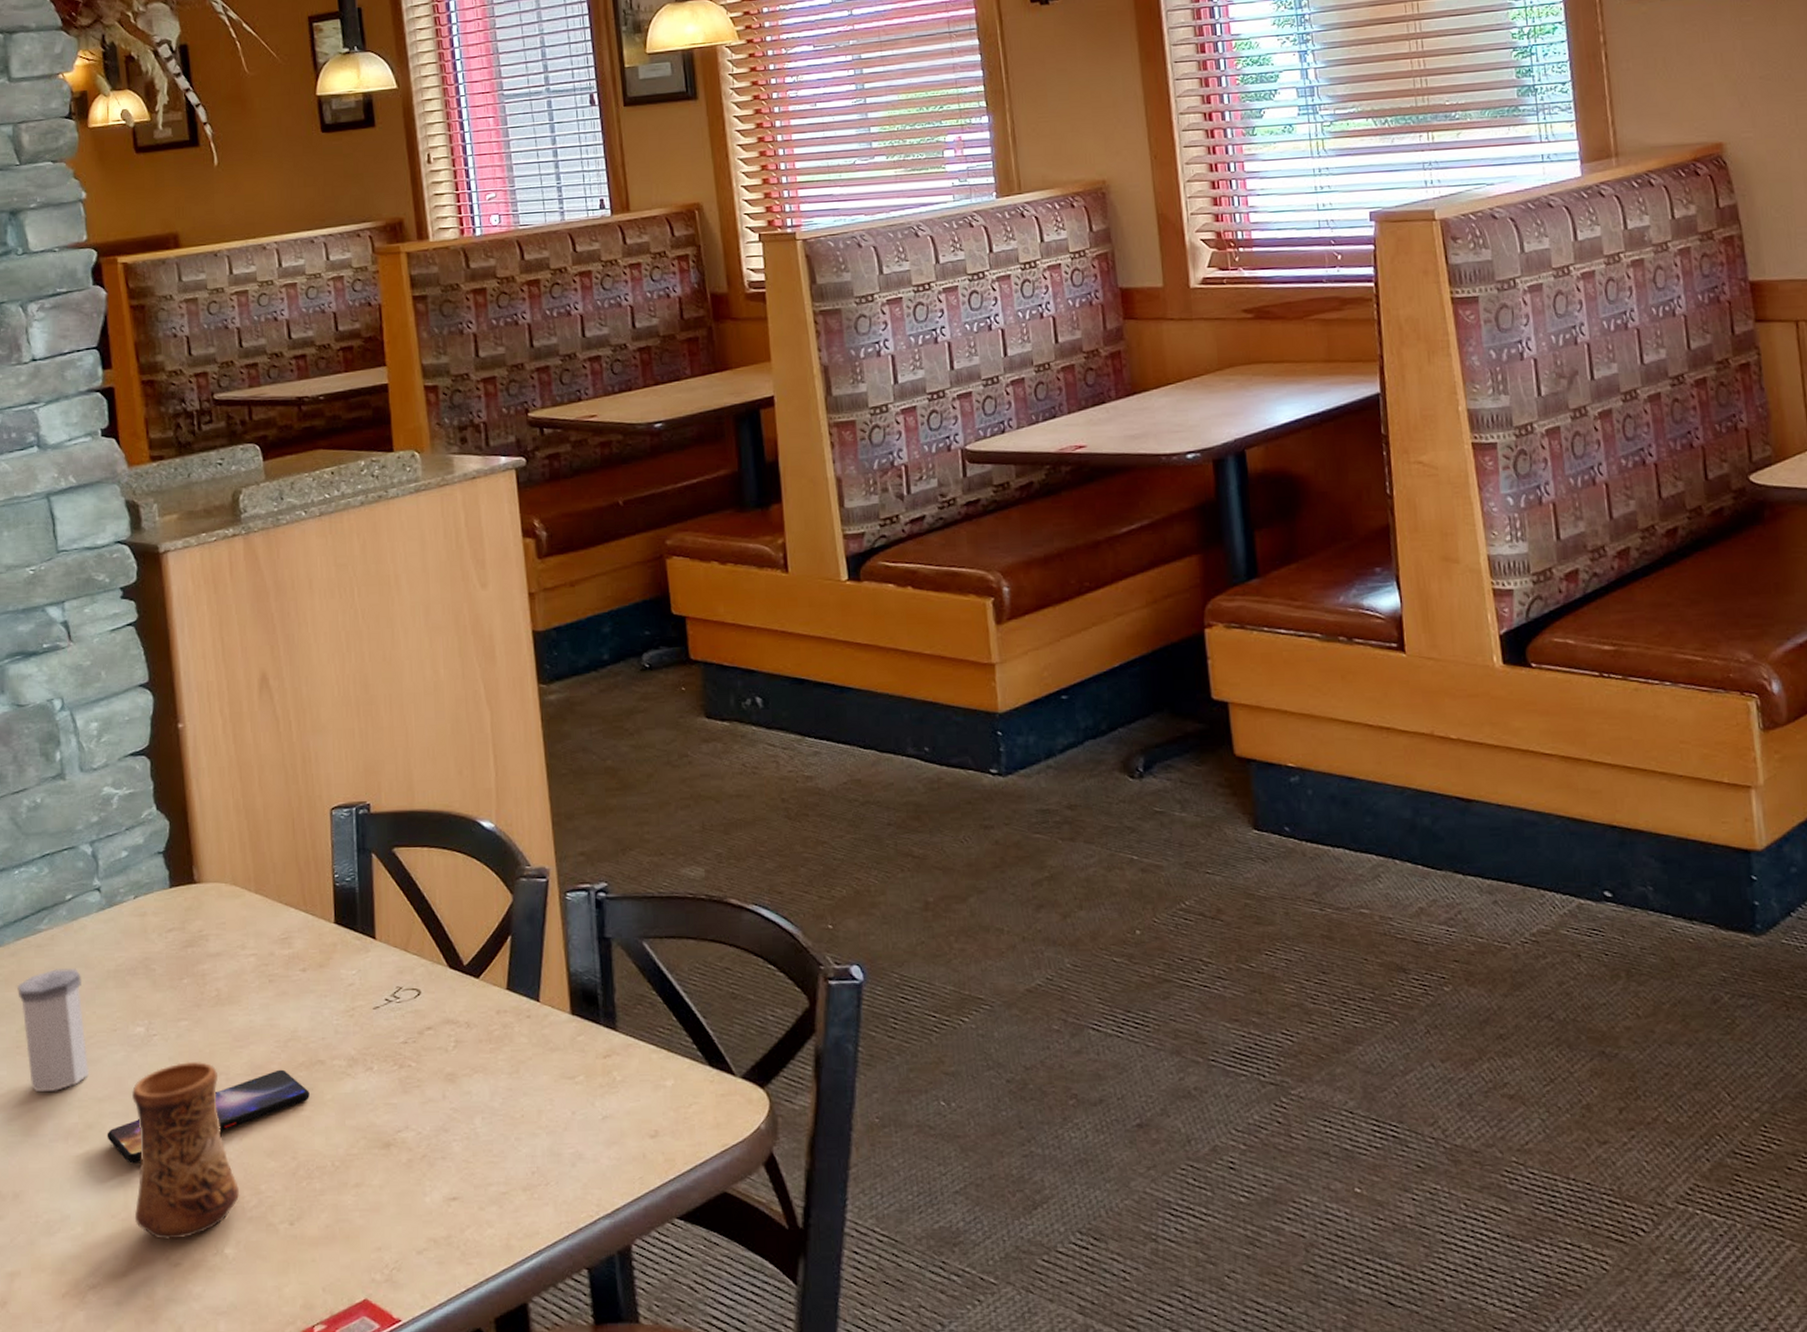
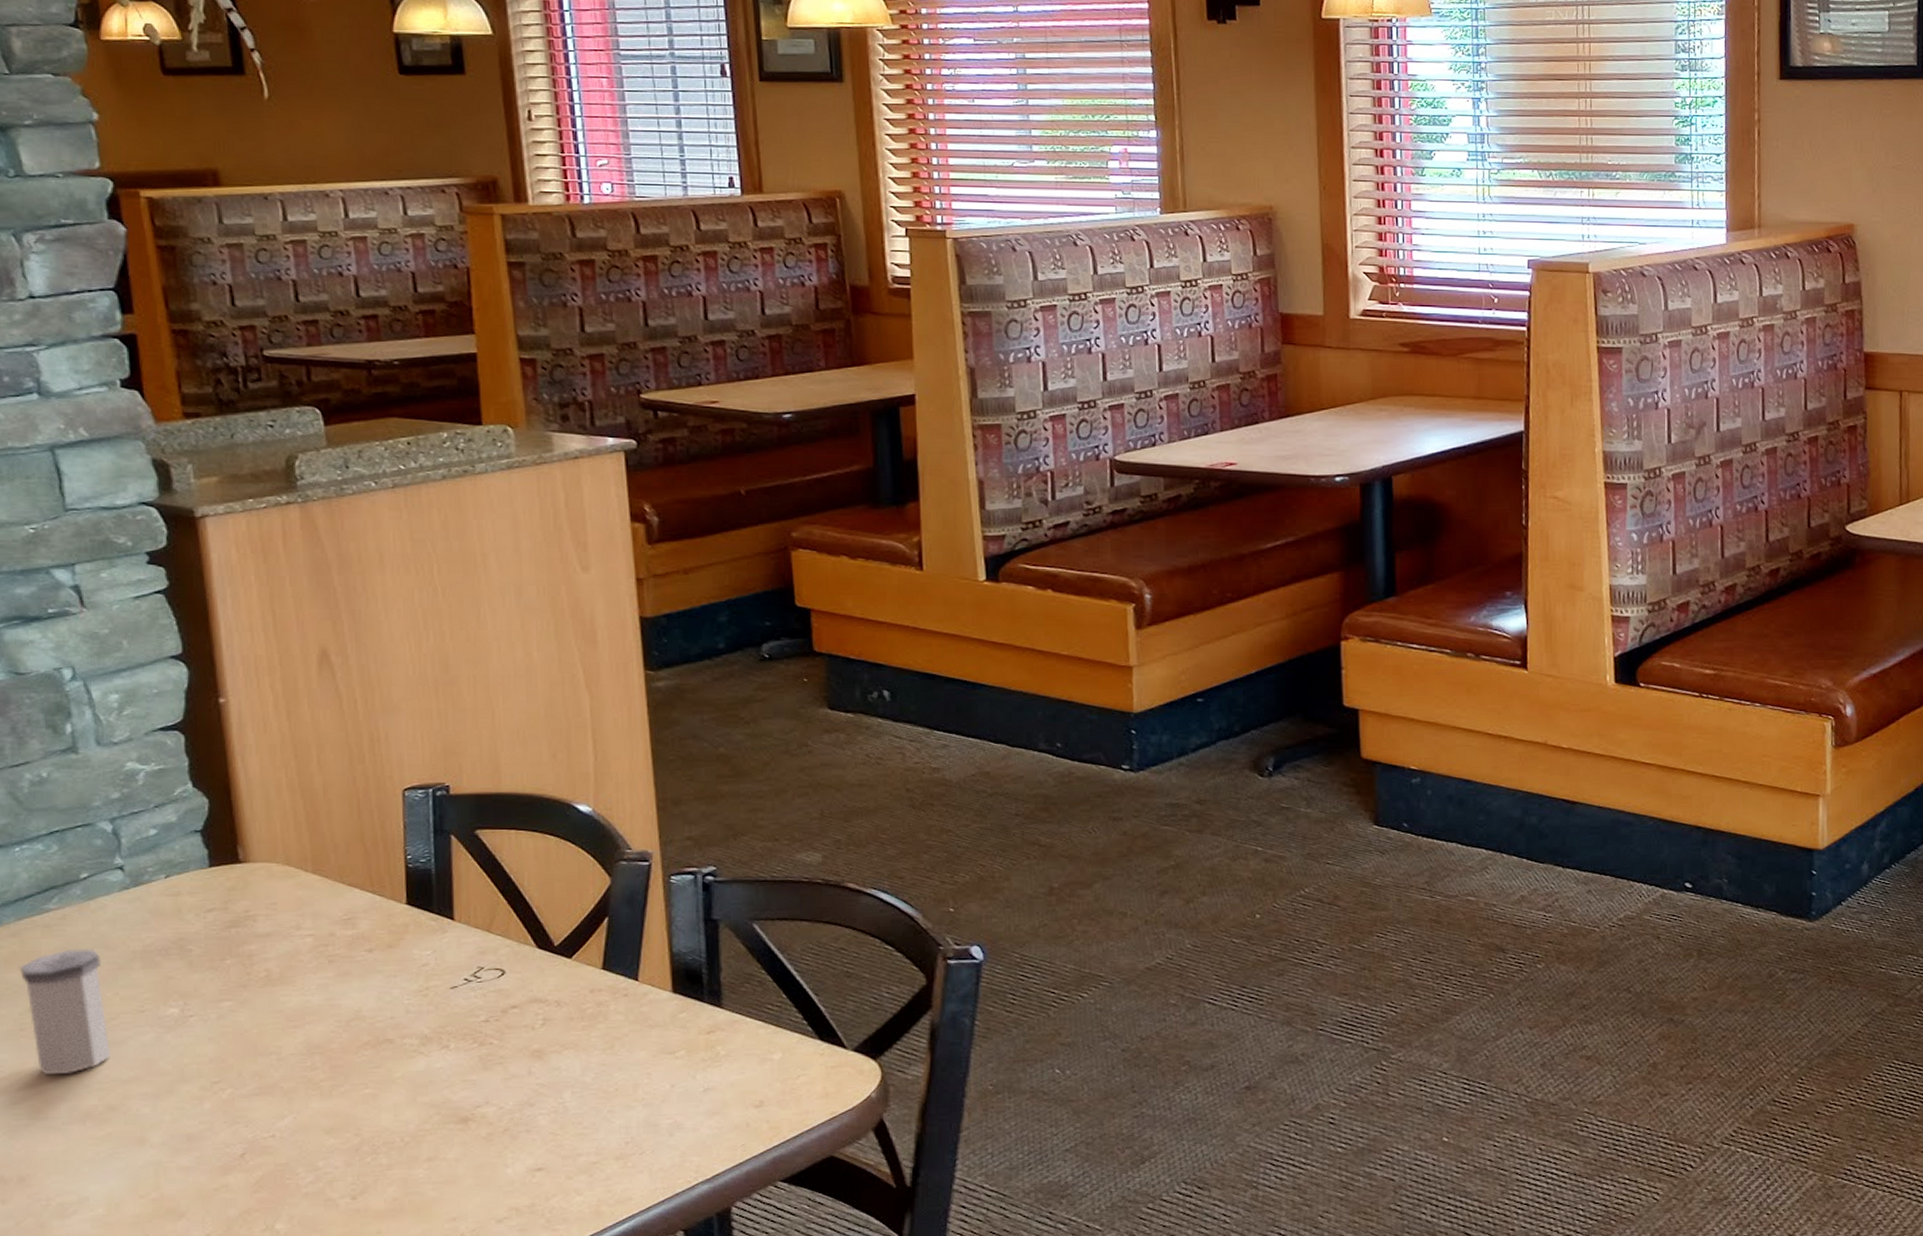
smartphone: present [107,1069,310,1164] -> none [133,1048,376,1144]
cup: present [132,1061,240,1241] -> none [164,1041,294,1219]

